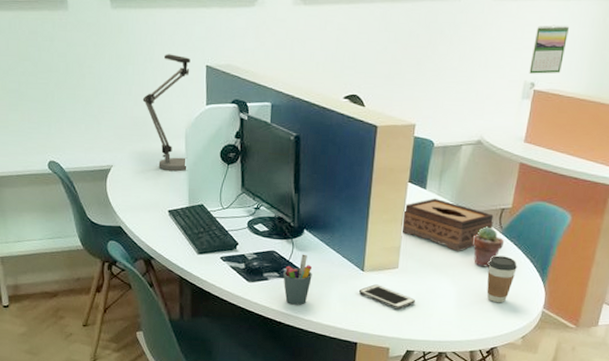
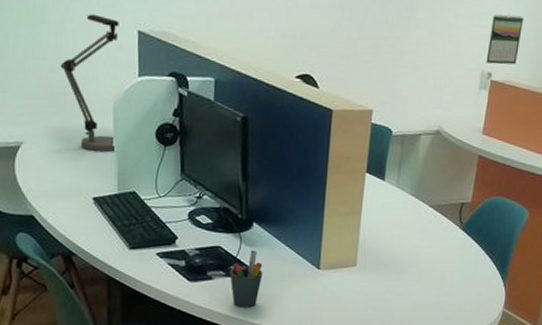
cell phone: present [359,284,415,310] -> none [315,284,375,311]
tissue box: present [401,198,494,251] -> none [359,190,454,248]
potted succulent: present [472,227,505,267] -> none [432,222,465,265]
coffee cup: present [486,256,517,303] -> none [448,253,478,303]

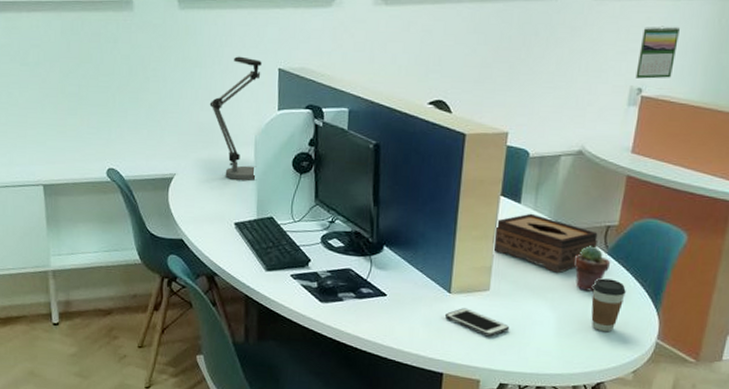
pen holder: present [230,250,263,308] -> none [360,273,393,330]
cell phone: none [315,284,375,311] -> present [445,308,509,337]
tissue box: none [359,190,454,248] -> present [492,213,598,273]
potted succulent: none [432,222,465,265] -> present [573,246,611,292]
coffee cup: none [448,253,478,303] -> present [591,278,626,332]

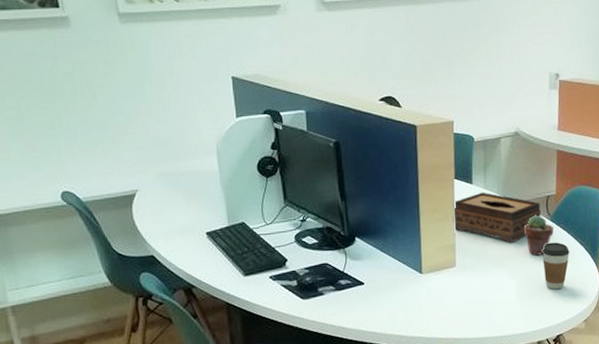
desk lamp: present [209,56,262,181] -> none [165,67,224,191]
cell phone: present [445,308,509,337] -> none [420,285,477,309]
calendar: present [635,26,680,79] -> none [552,18,582,65]

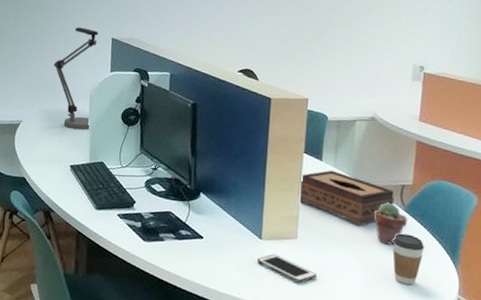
desk lamp: none [165,67,224,191] -> present [53,27,98,130]
cell phone: none [420,285,477,309] -> present [257,254,317,283]

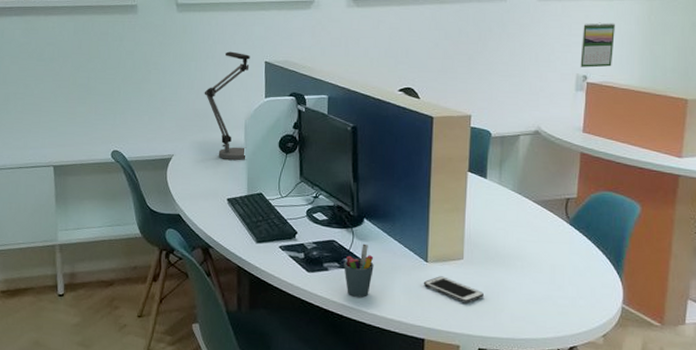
pen holder: none [179,217,209,270] -> present [344,243,374,297]
tissue box: present [298,170,394,226] -> none [463,187,559,242]
potted succulent: present [373,202,408,245] -> none [539,217,573,259]
coffee cup: present [392,233,424,285] -> none [558,247,589,298]
calendar: none [417,15,452,59] -> present [580,22,615,68]

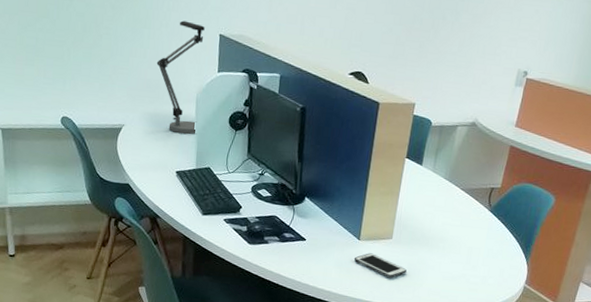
pen holder: present [344,243,374,297] -> none [283,220,311,269]
calendar: present [580,22,615,68] -> none [523,18,562,64]

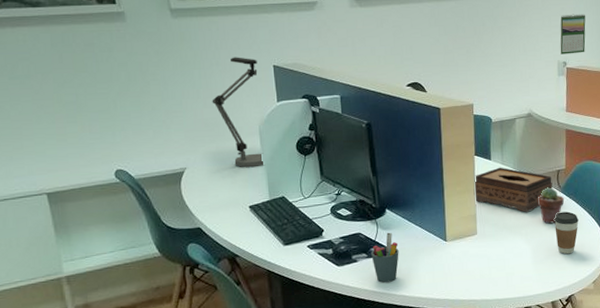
pen holder: none [283,220,311,269] -> present [371,232,399,283]
cell phone: present [354,253,407,278] -> none [445,252,497,273]
tissue box: none [397,174,484,226] -> present [473,167,552,212]
potted succulent: none [462,204,493,243] -> present [537,187,565,224]
coffee cup: none [473,232,503,277] -> present [554,211,579,255]
calendar: none [523,18,562,64] -> present [560,14,586,54]

